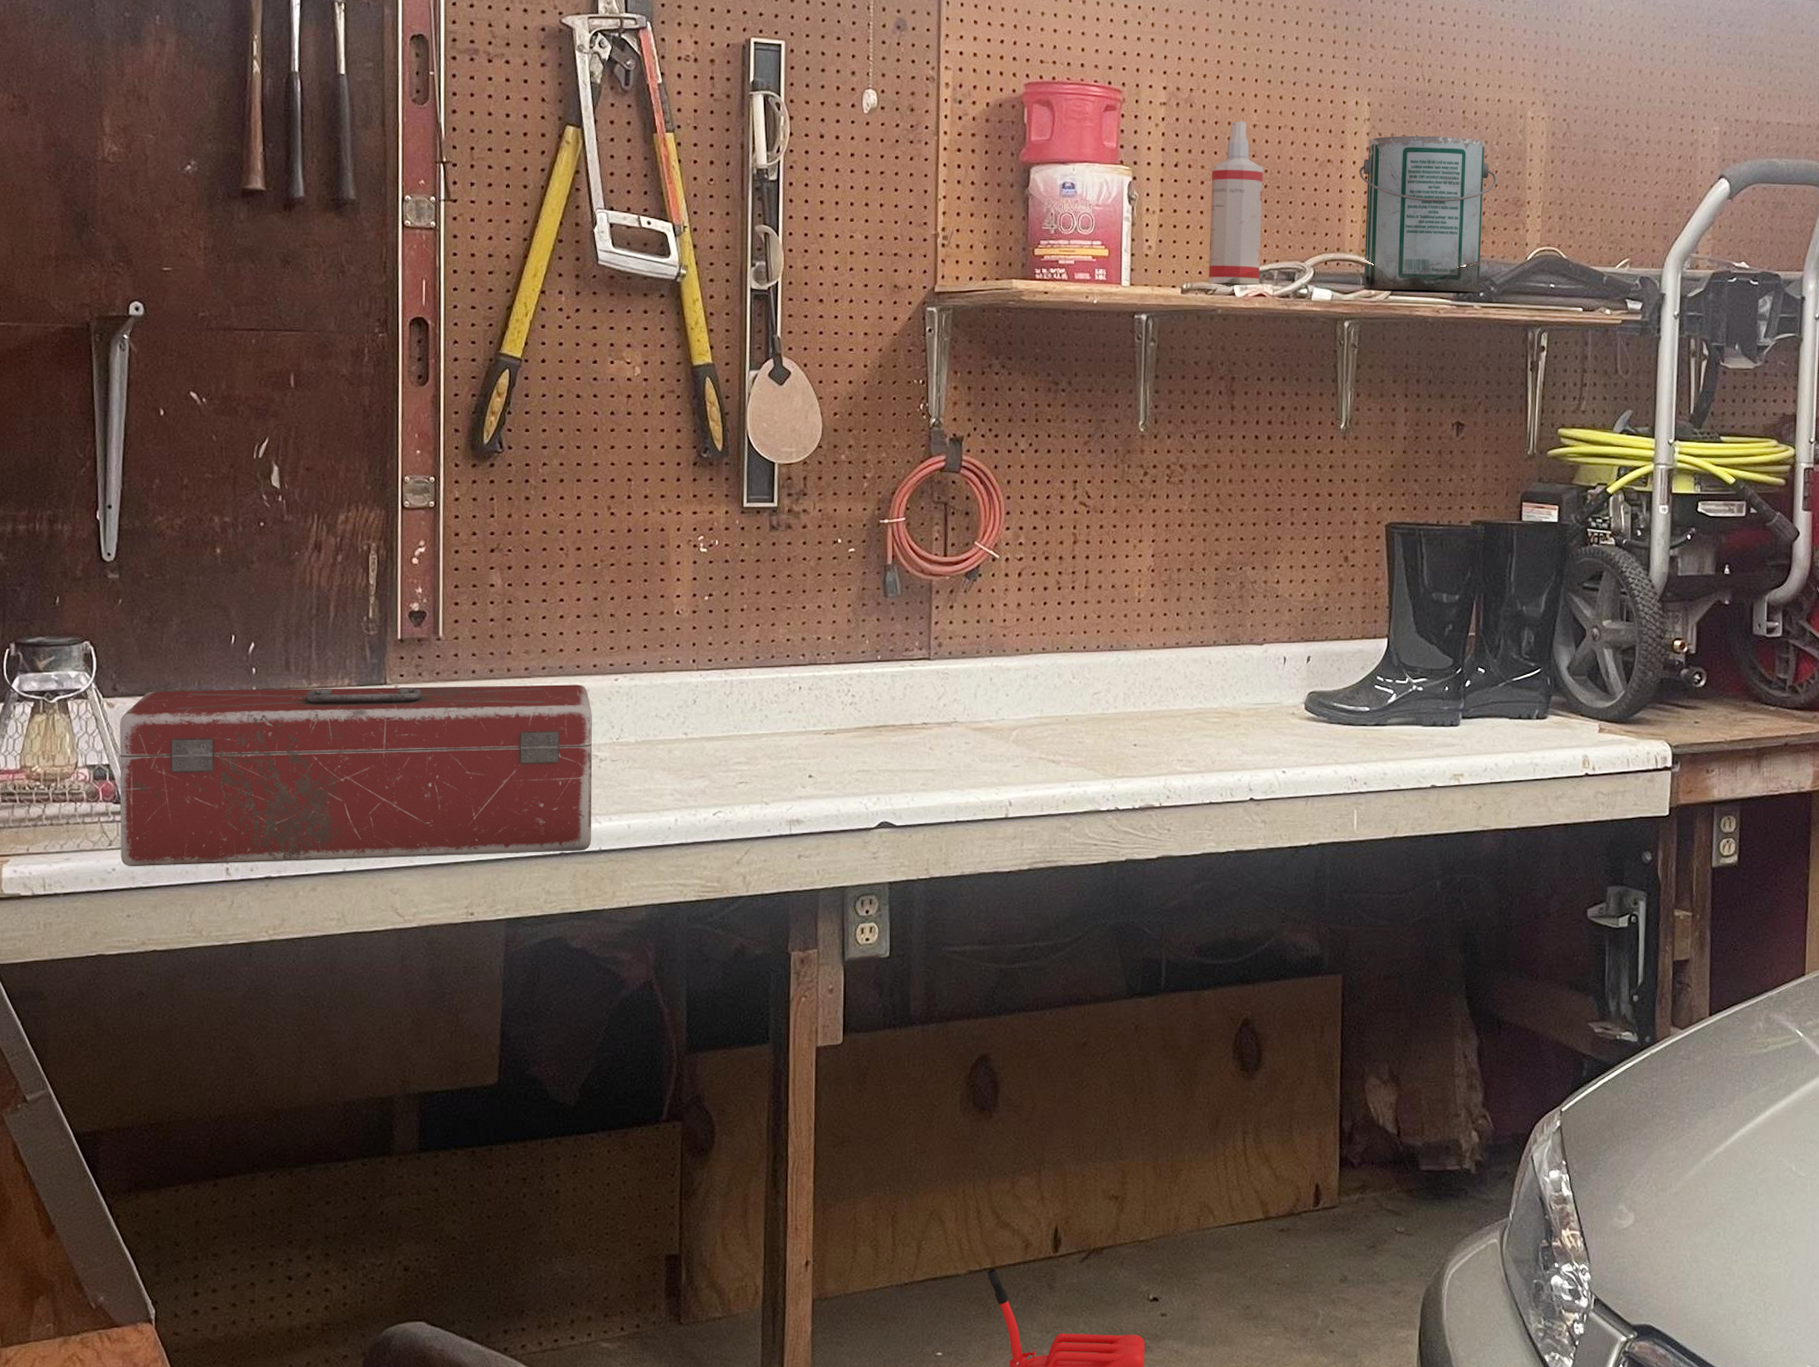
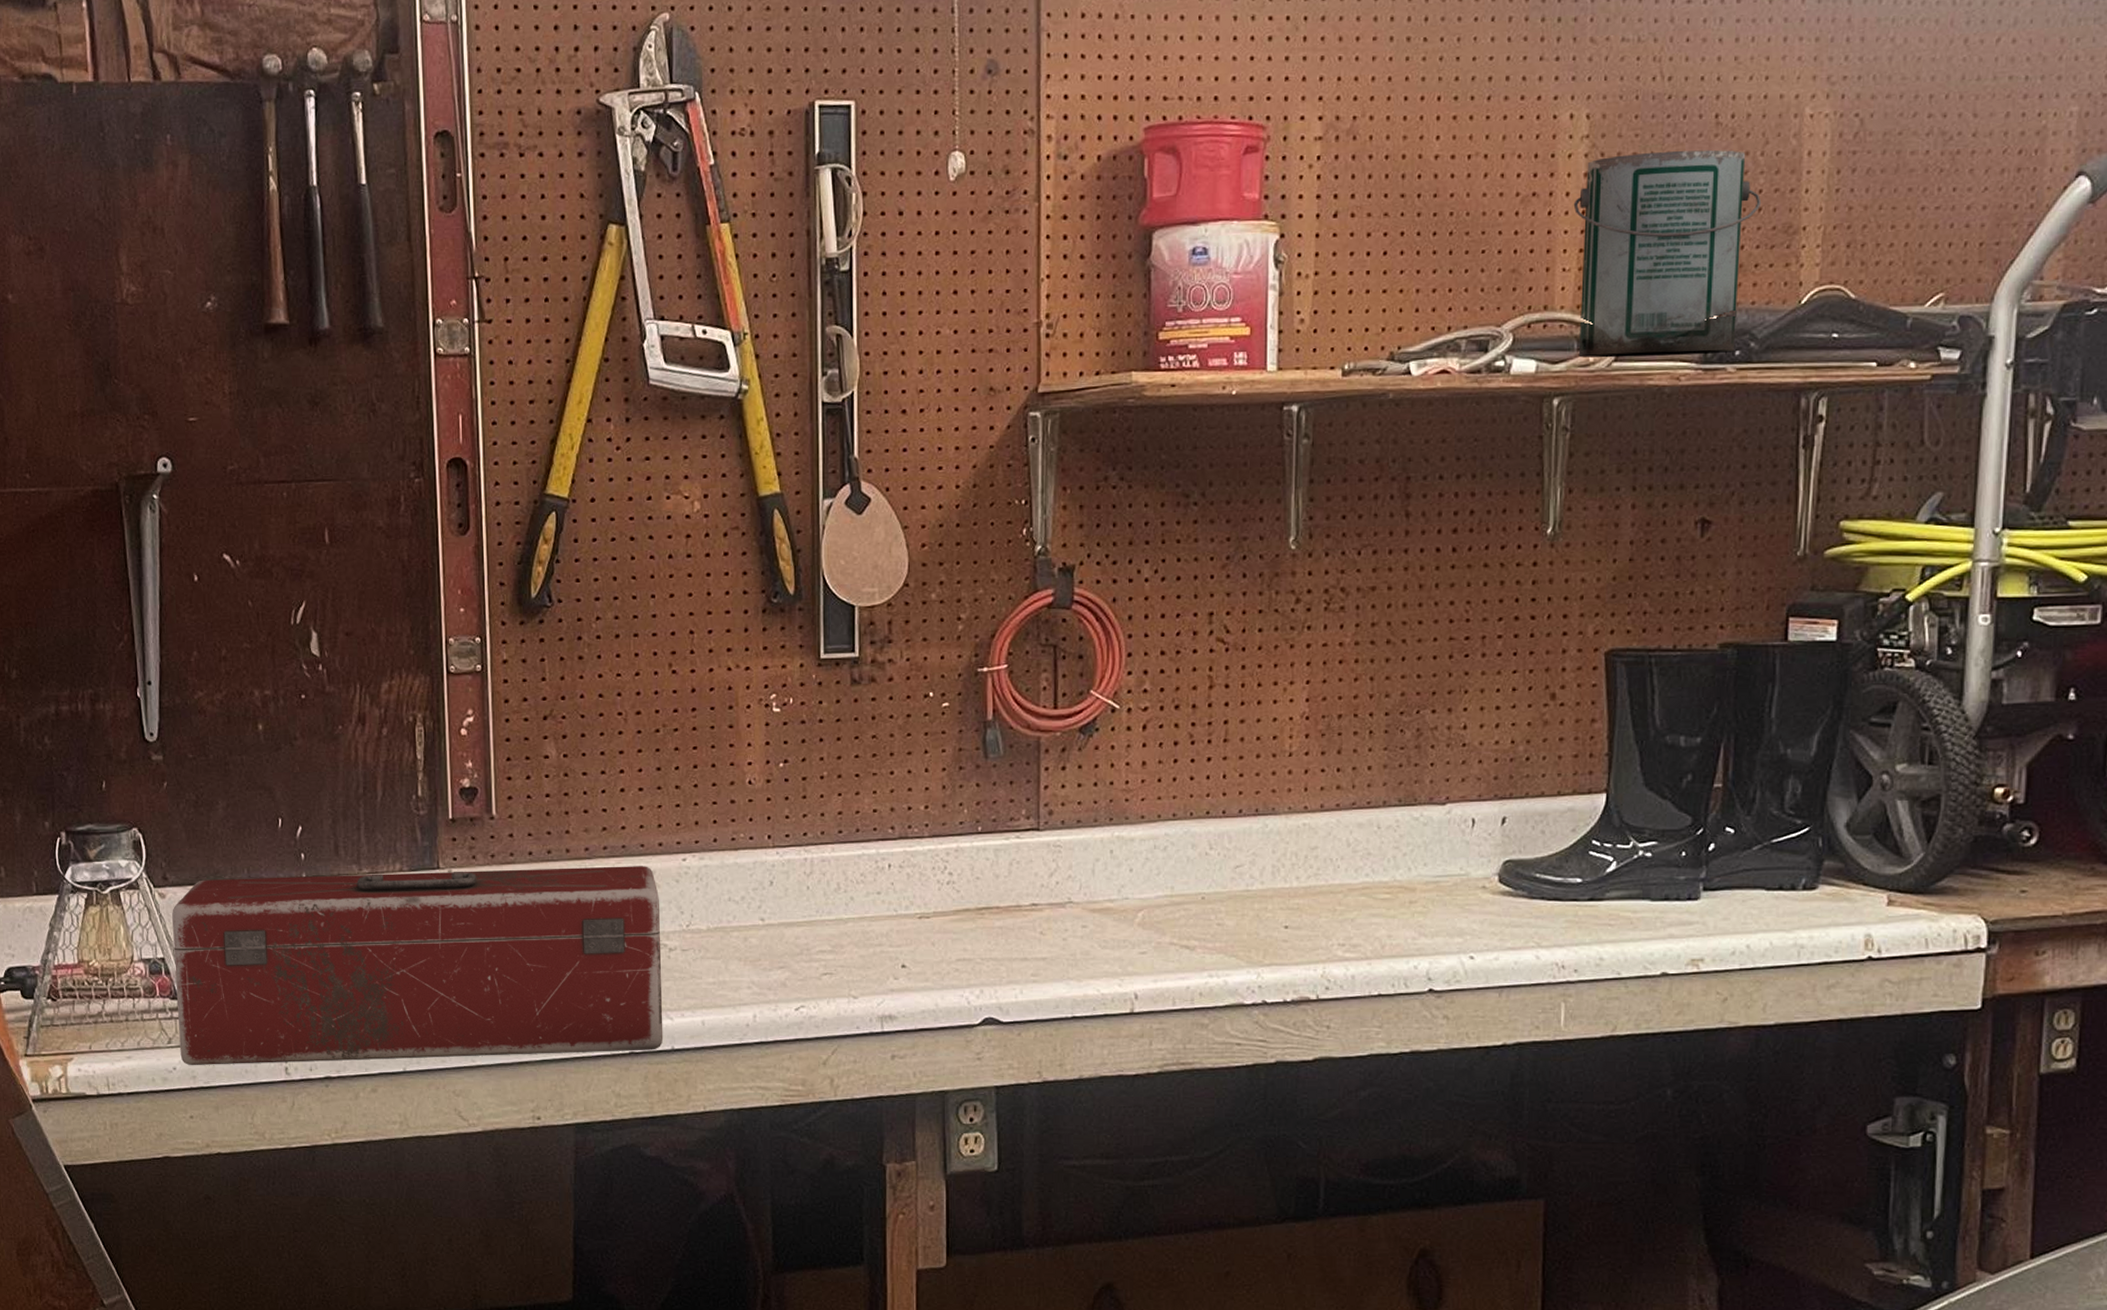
spray bottle: present [1208,121,1263,286] -> none [1377,152,1447,363]

